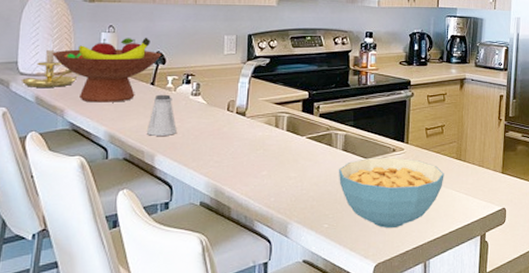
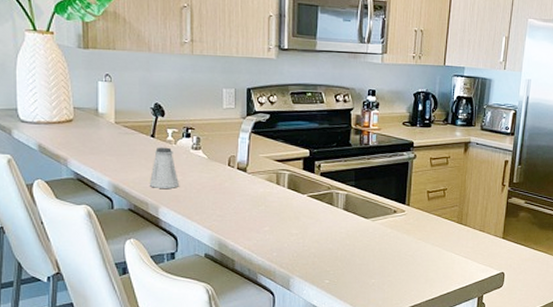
candle holder: present [20,37,80,87] -> none [22,85,80,136]
fruit bowl: present [52,37,162,103] -> none [51,87,161,154]
cereal bowl: present [339,157,444,229] -> none [340,218,445,287]

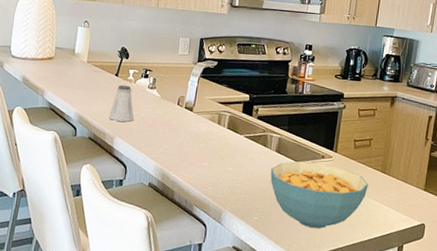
cereal bowl: none [340,218,445,287] -> present [270,161,368,229]

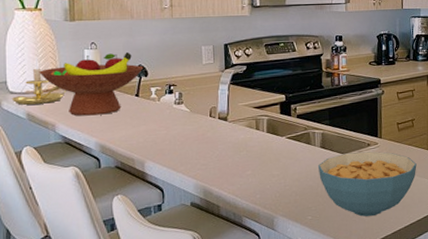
candle holder: none [12,27,59,71] -> present [11,57,67,105]
fruit bowl: none [38,32,126,89] -> present [39,51,144,116]
saltshaker: present [108,85,134,122] -> none [134,104,163,144]

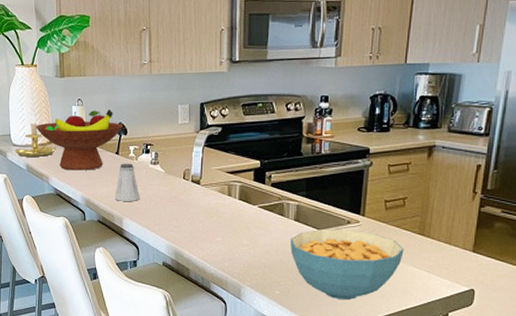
saltshaker: none [134,104,163,144] -> present [114,163,140,201]

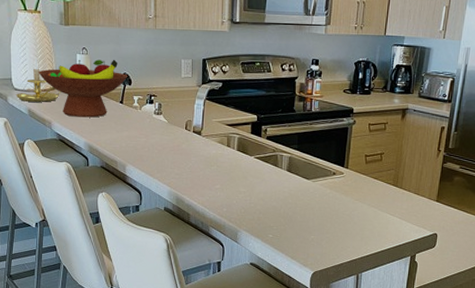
saltshaker: present [114,163,140,201] -> none [118,112,143,149]
cereal bowl: present [290,229,404,300] -> none [283,179,380,243]

